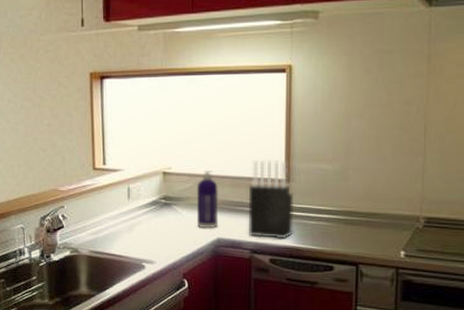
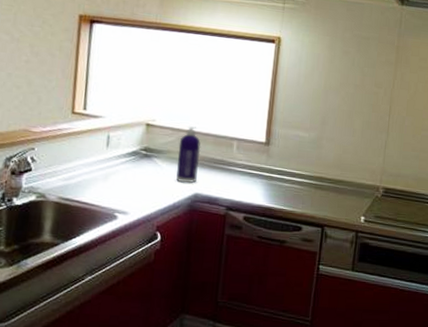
knife block: present [249,160,294,239] -> none [226,122,272,199]

